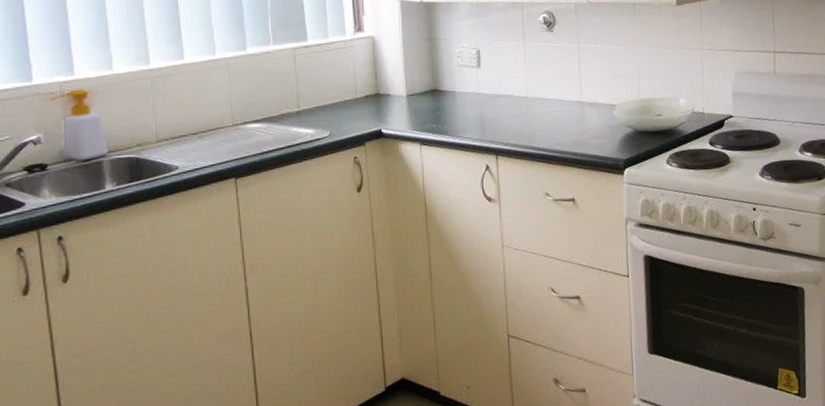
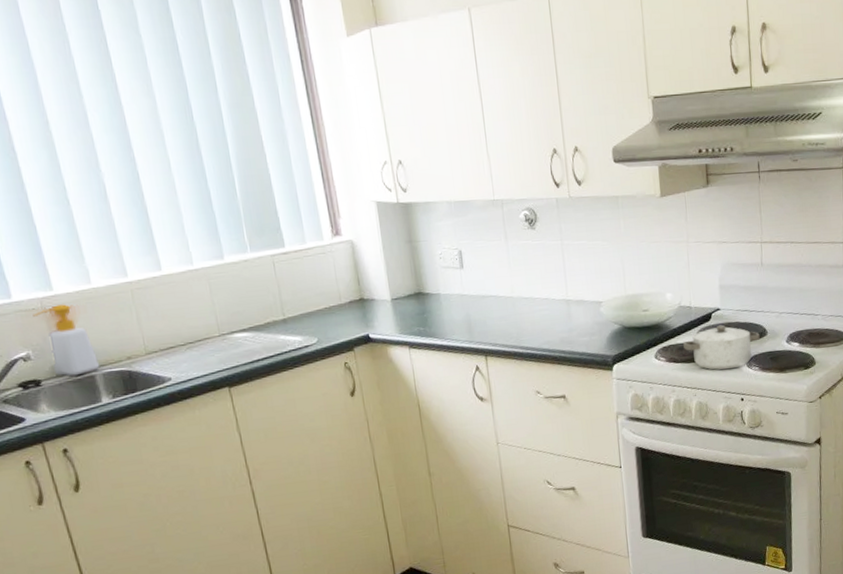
cooking pot: none [696,132,773,178] -> present [683,325,760,370]

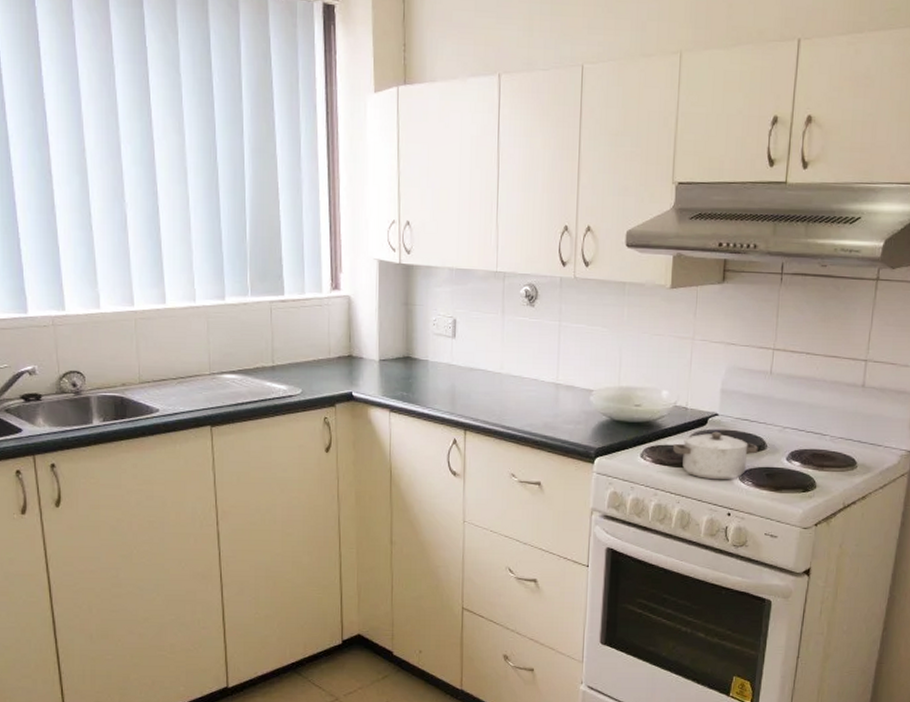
soap bottle: present [33,304,100,376] -> none [44,325,96,395]

